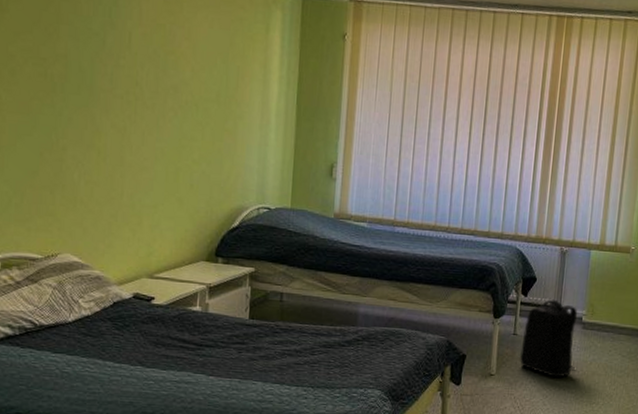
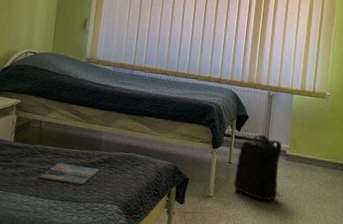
magazine: none [282,343,357,367] -> present [39,163,99,185]

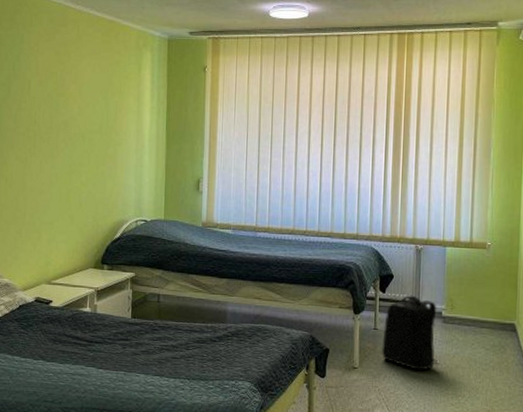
magazine: present [39,163,99,185] -> none [161,339,227,361]

